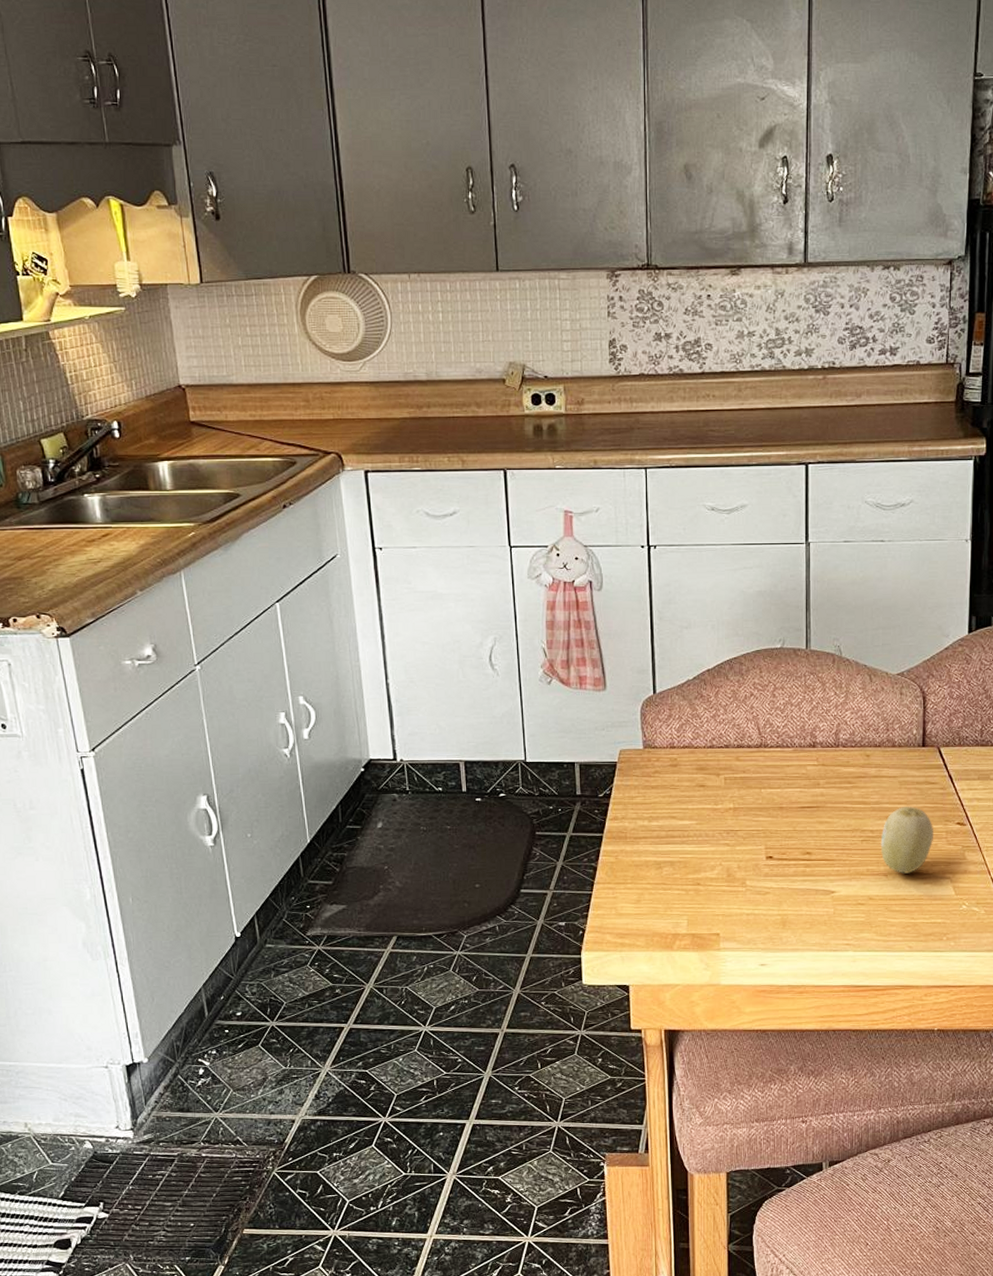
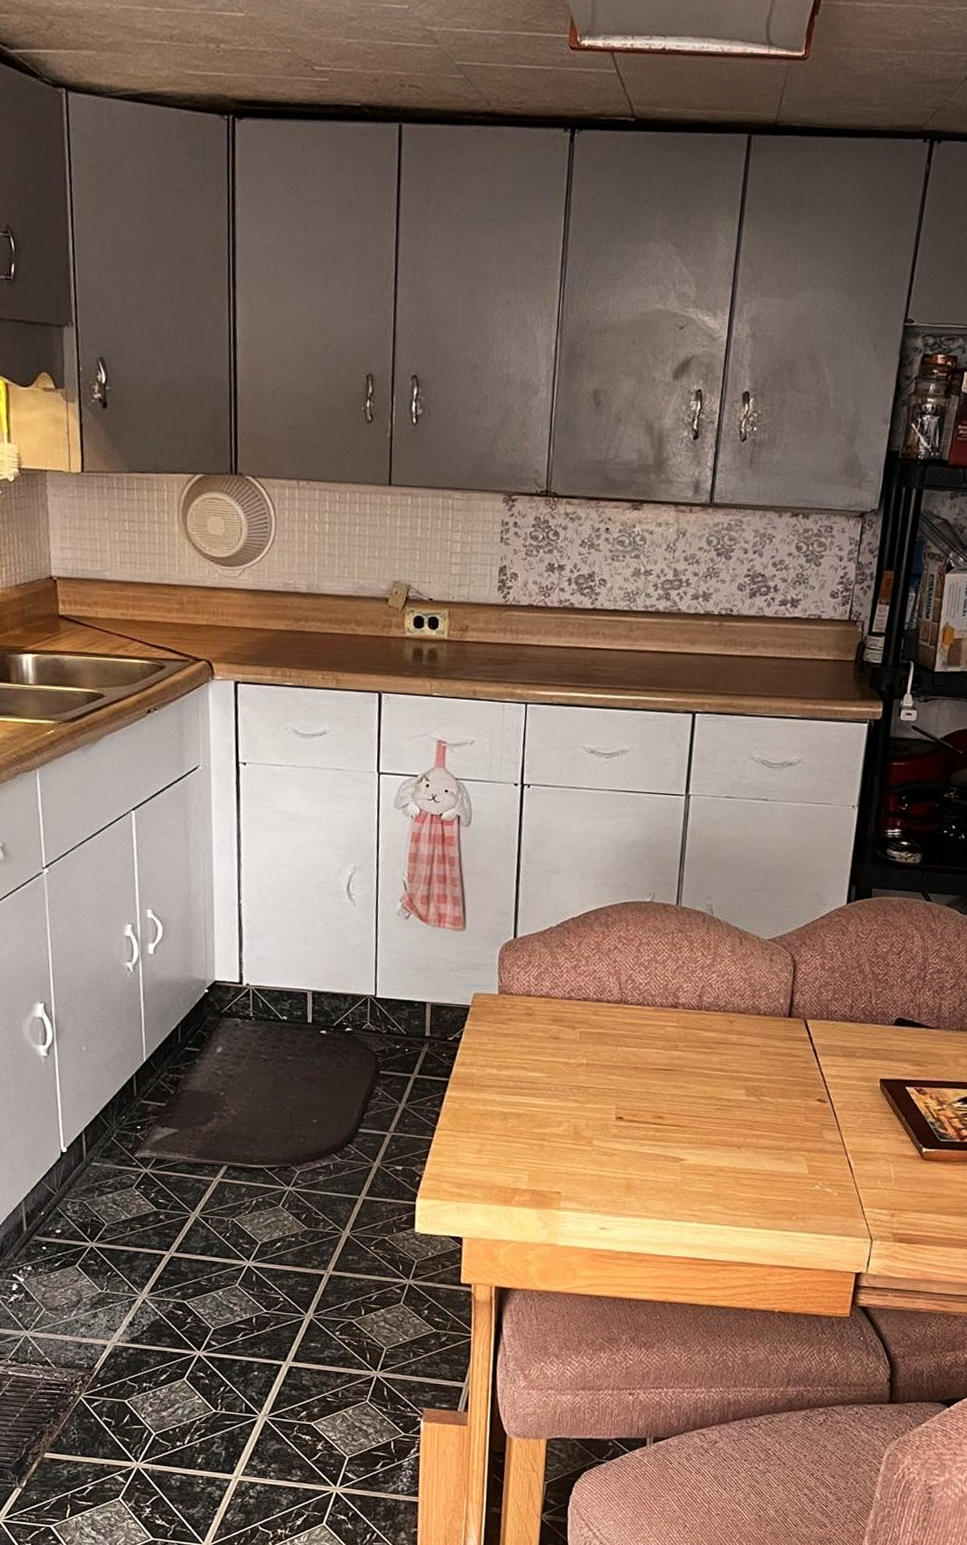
fruit: present [880,806,934,874] -> none [736,1077,793,1148]

